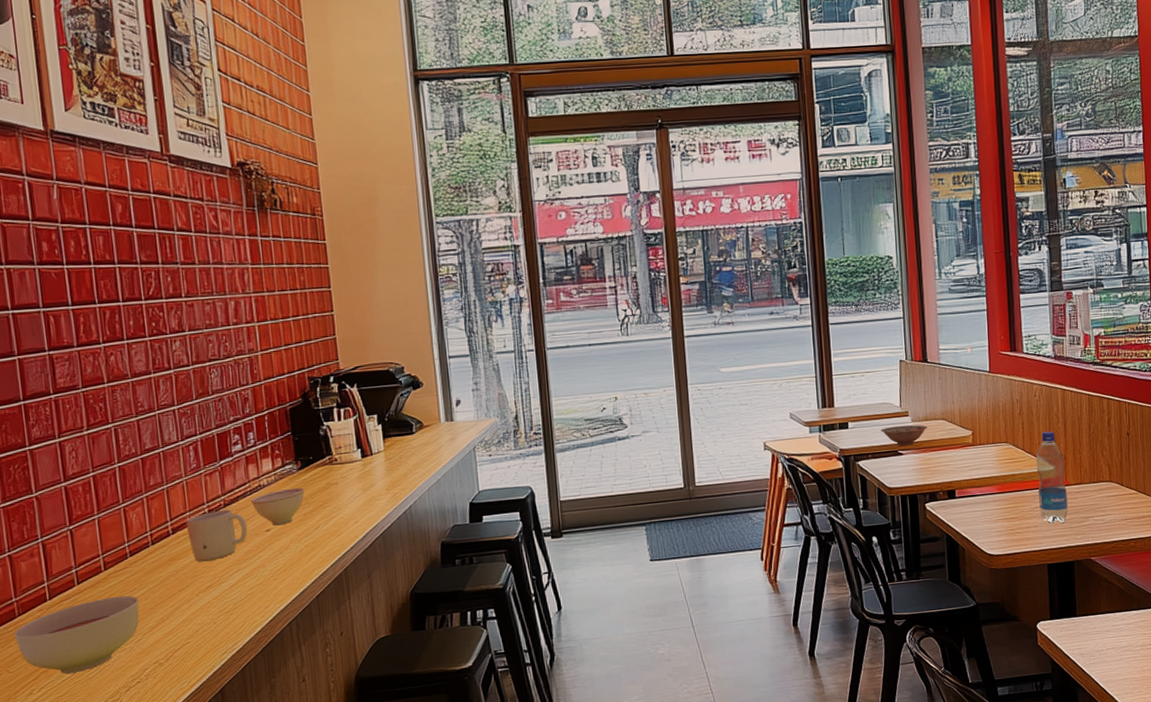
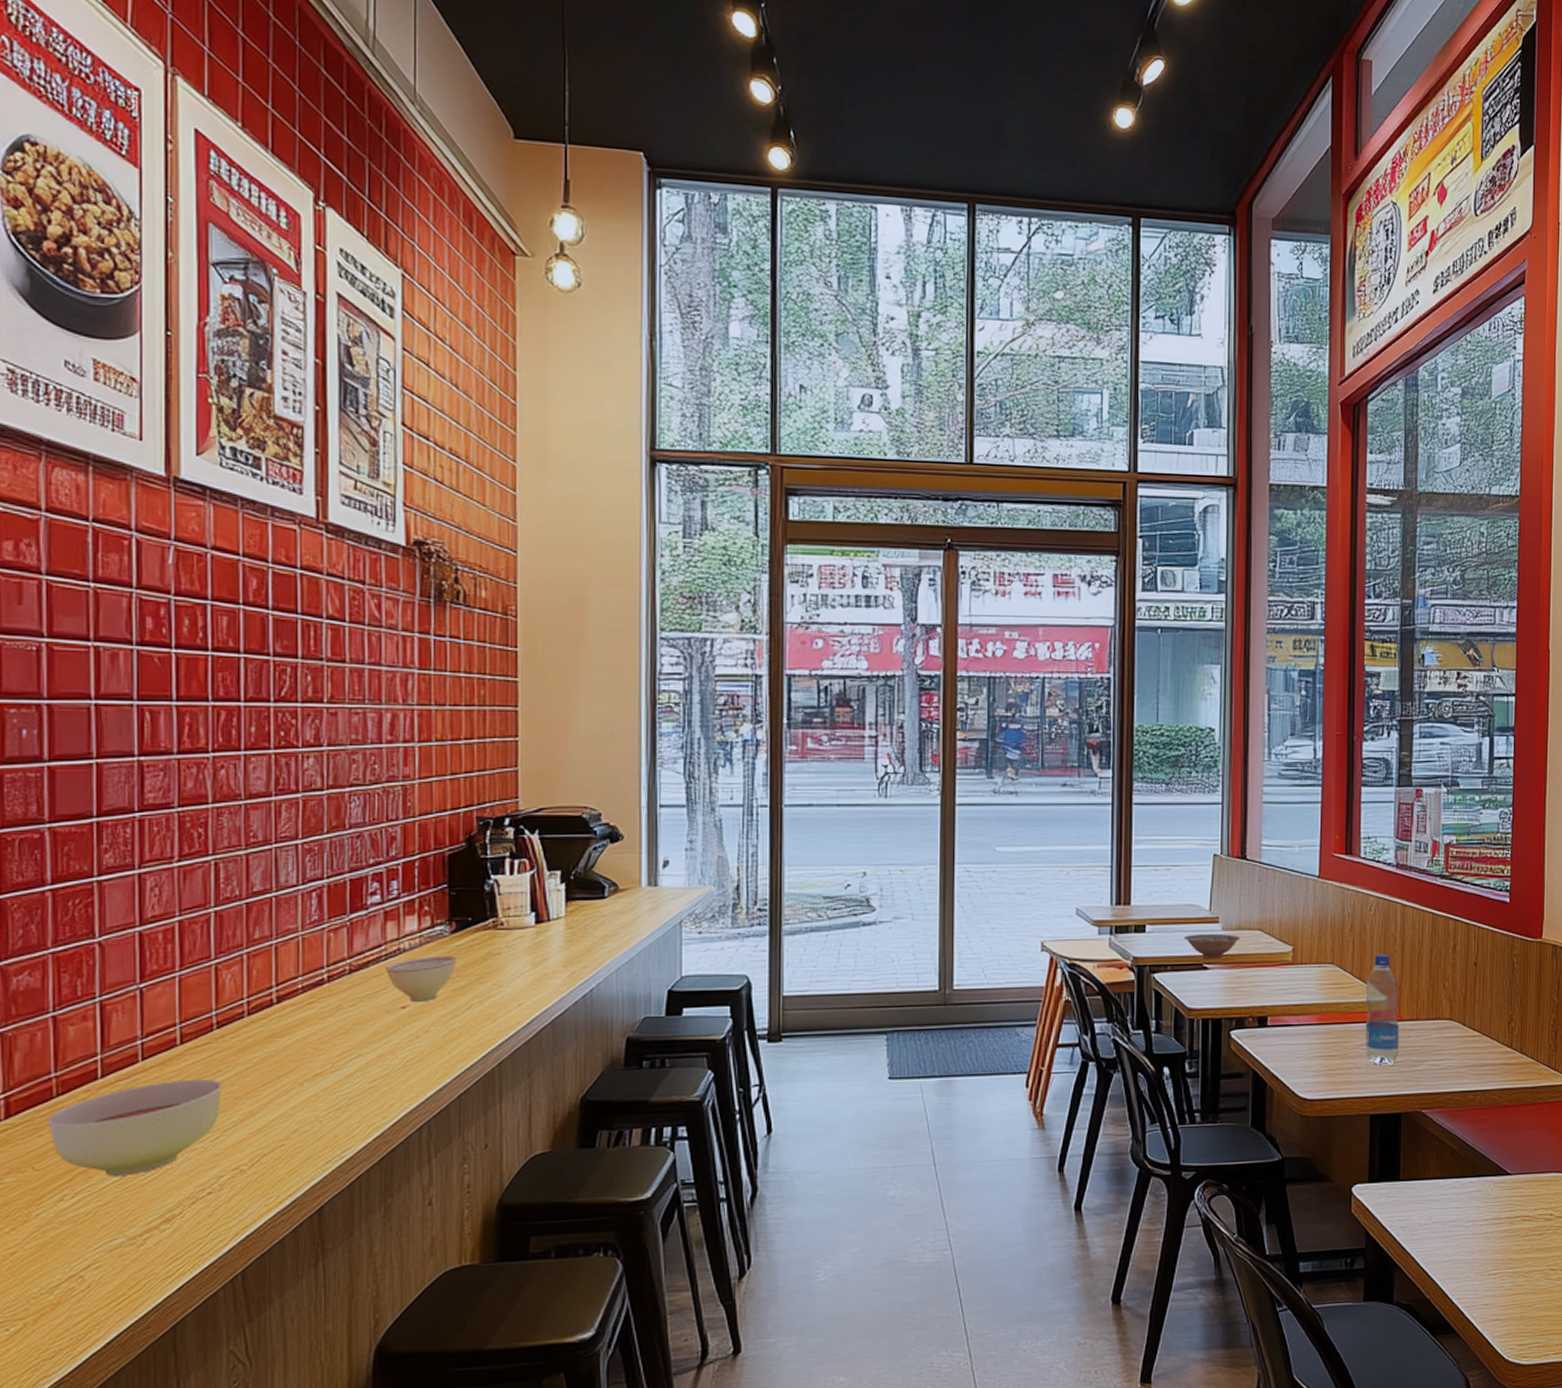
mug: present [185,509,248,562] -> none [296,976,377,1042]

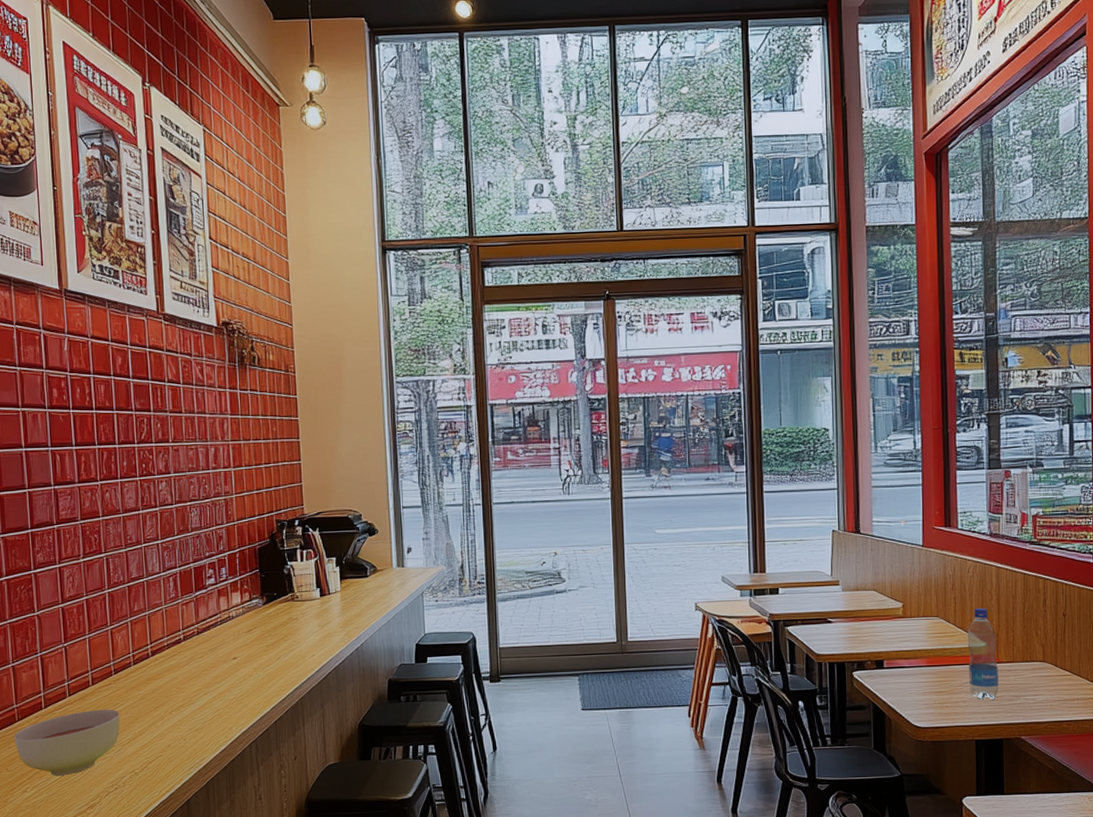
bowl: present [386,955,457,1002] -> none [221,620,268,654]
soup bowl: present [1185,933,1240,959] -> none [811,594,857,615]

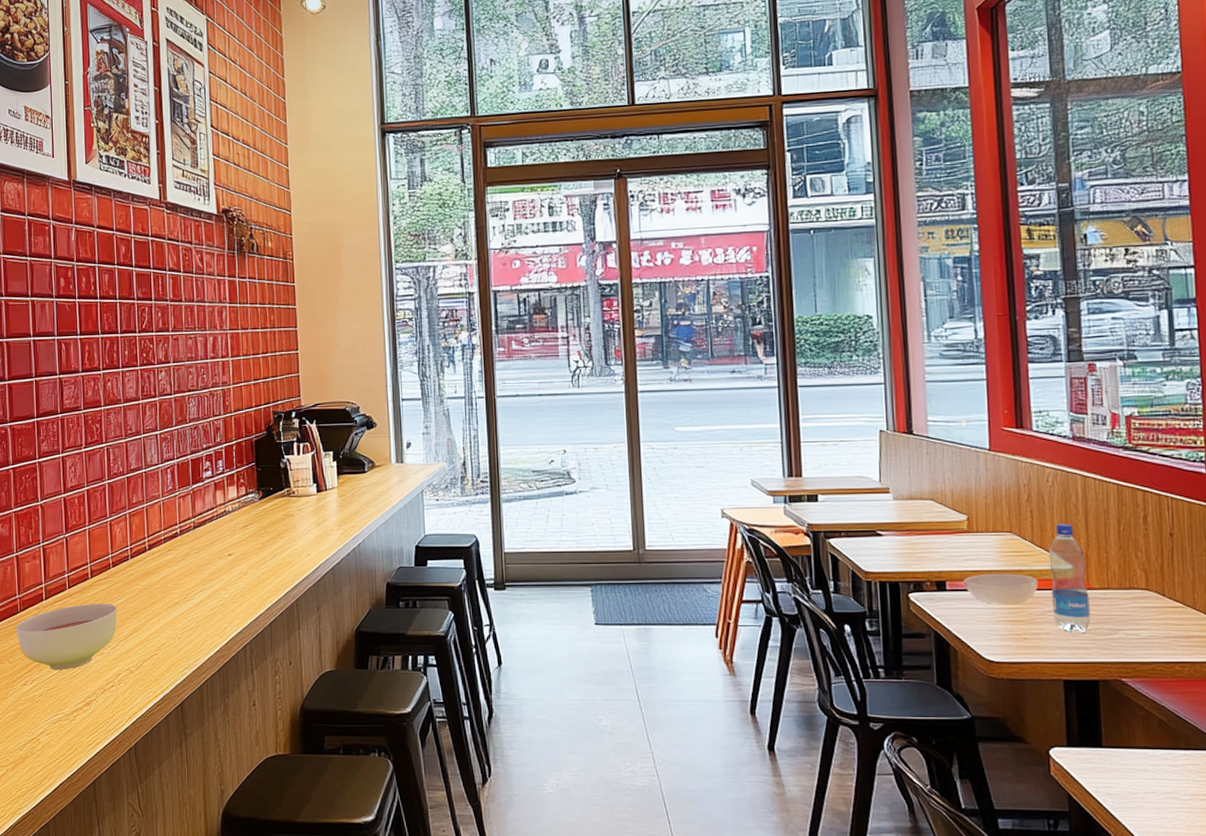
soup bowl: none [898,651,959,679] -> present [964,573,1039,605]

